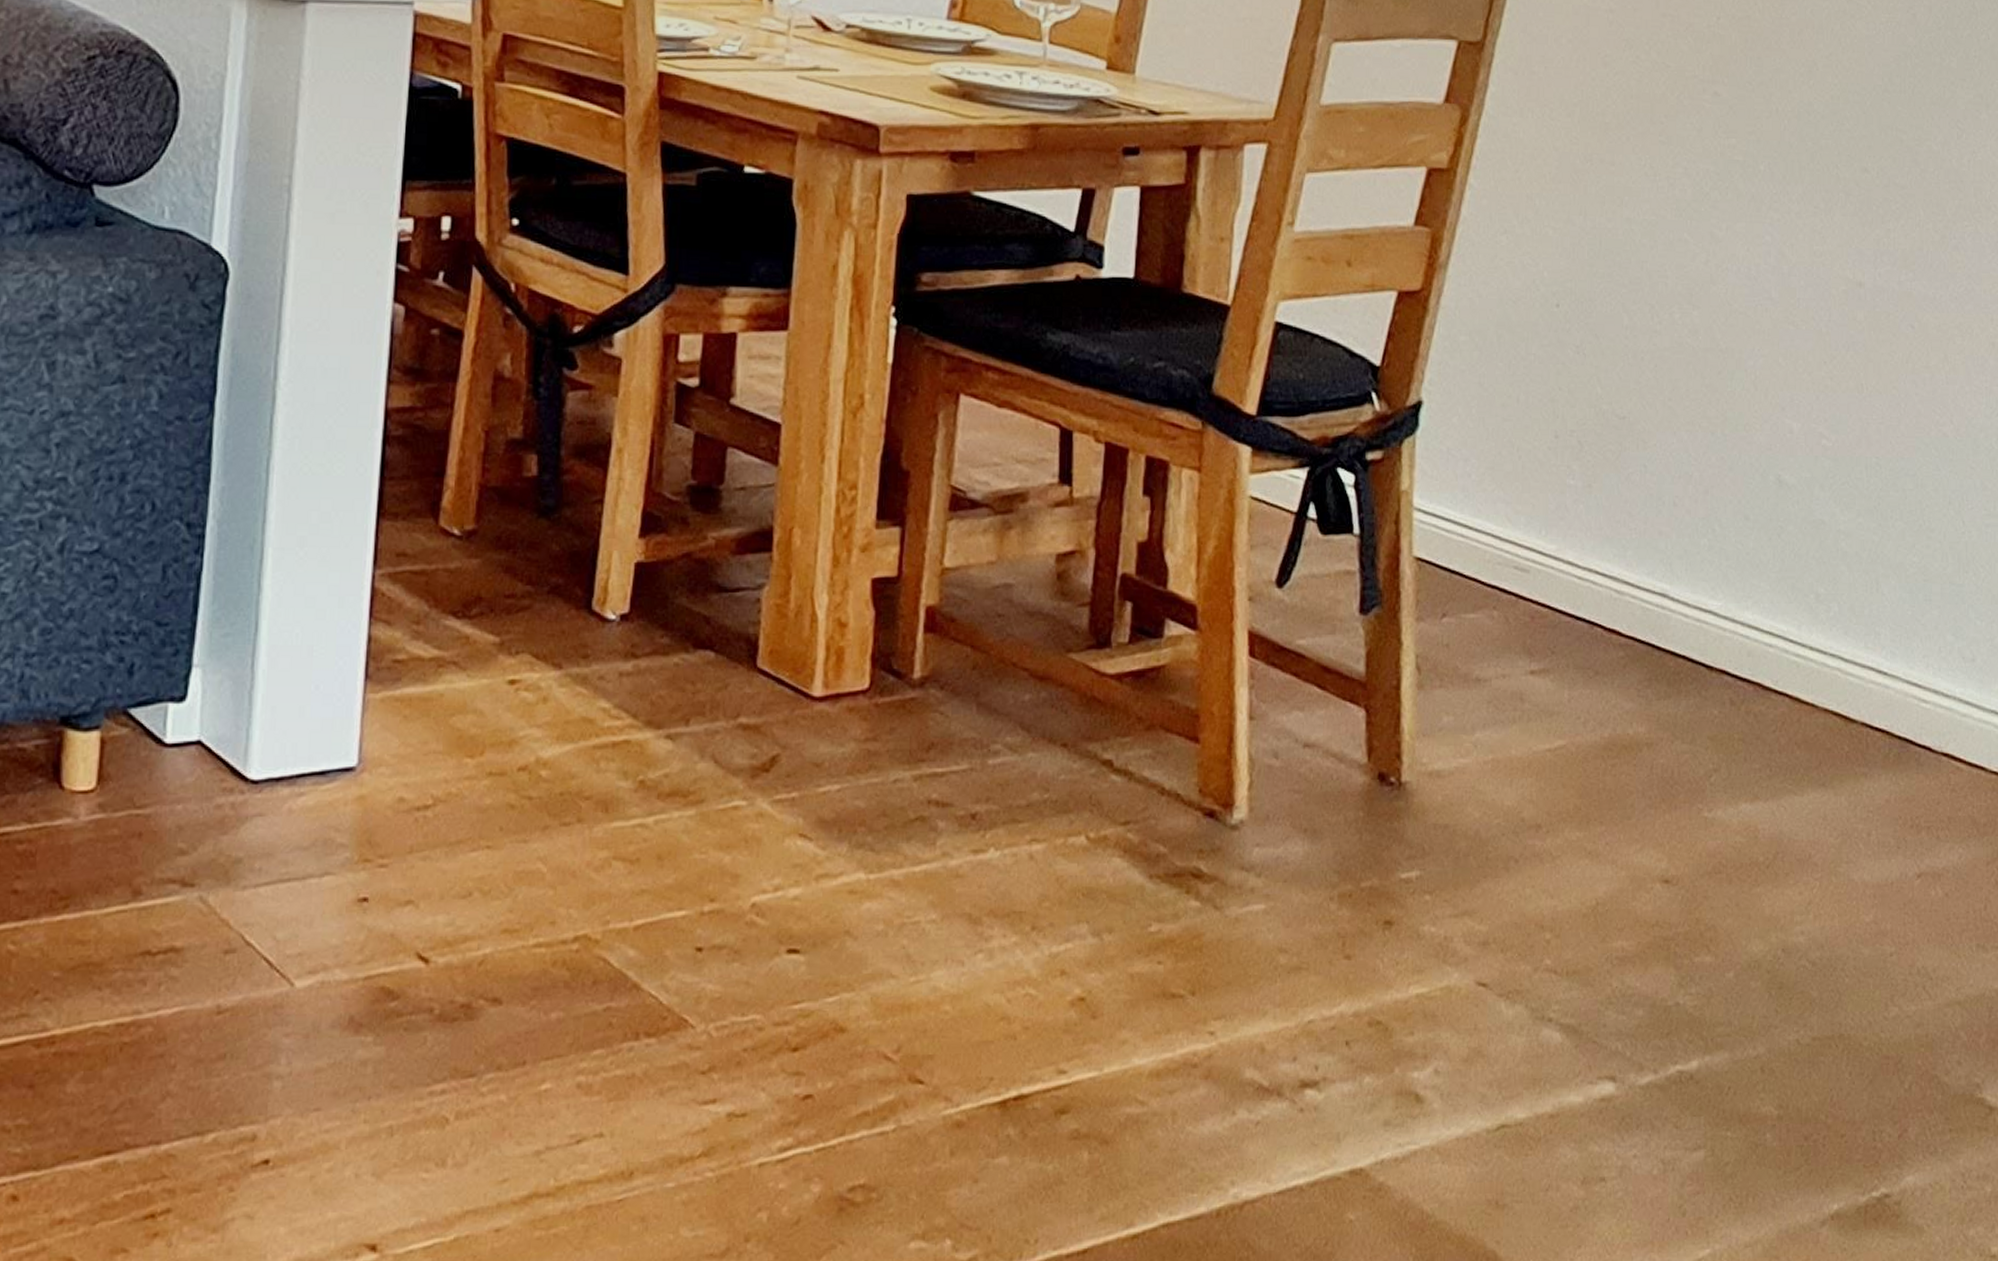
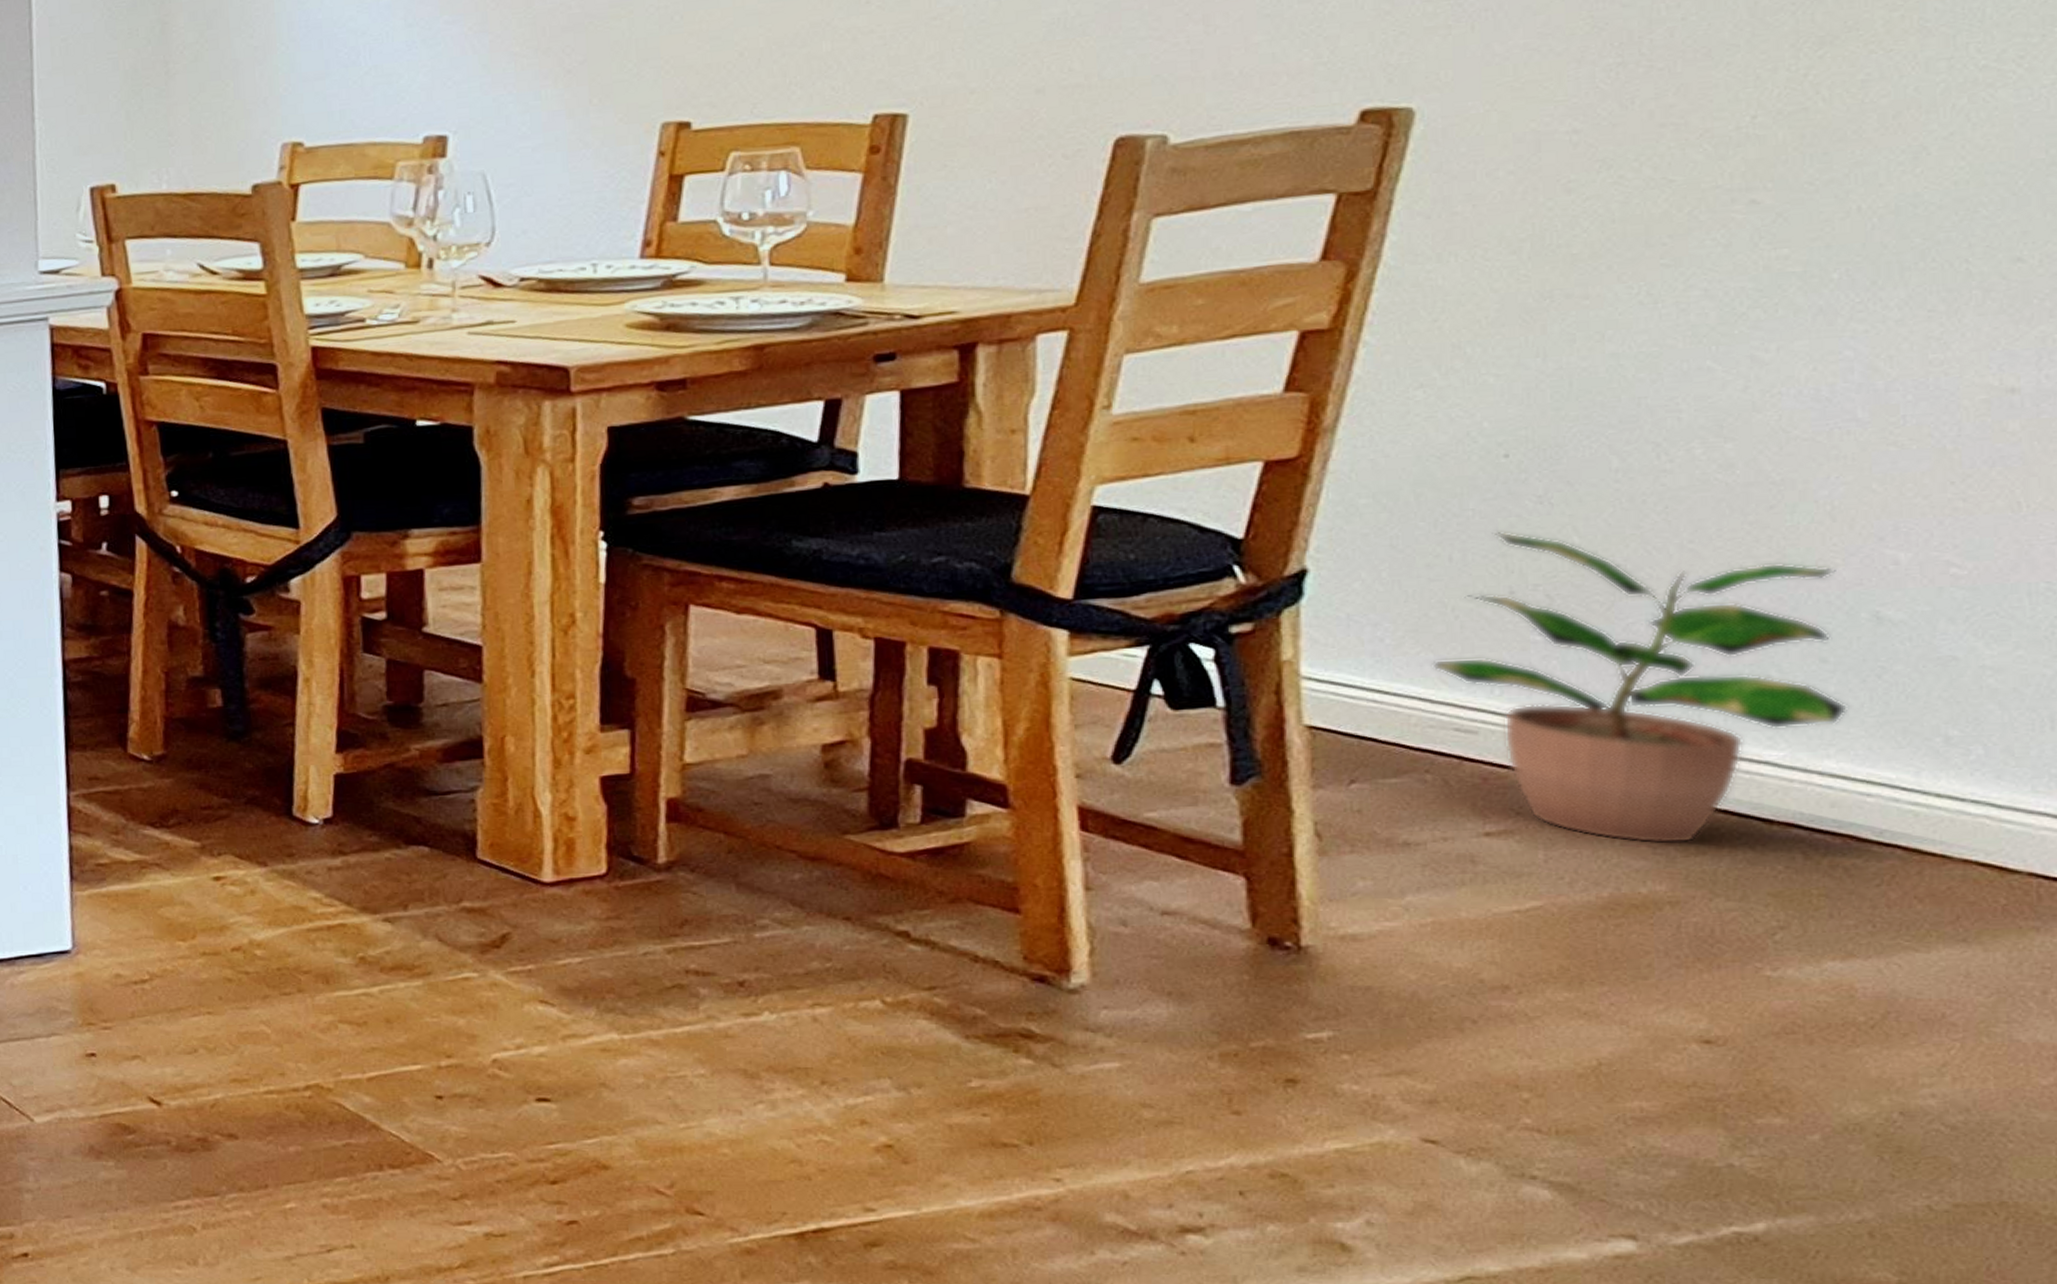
potted plant: none [1502,376,1760,687] -> present [1432,530,1848,844]

